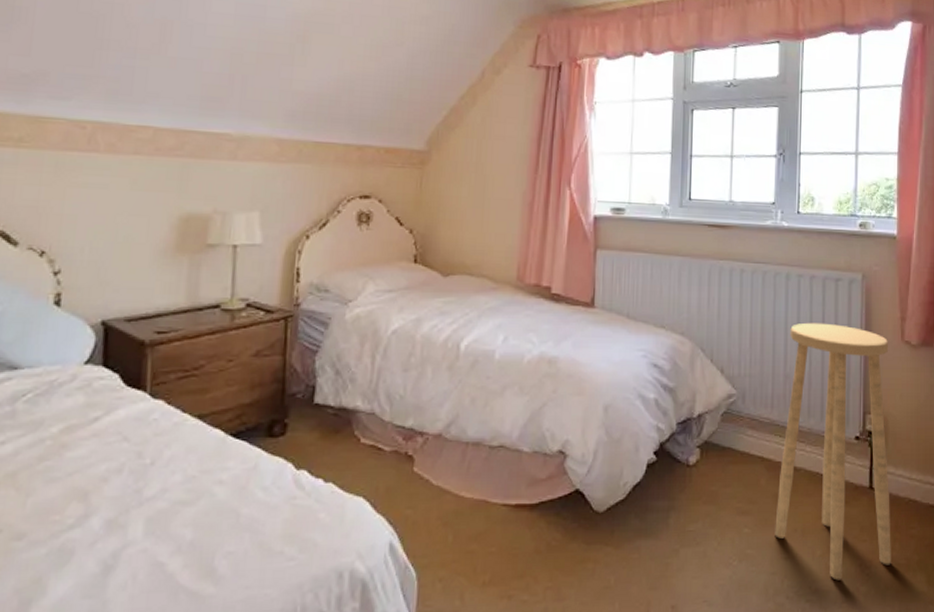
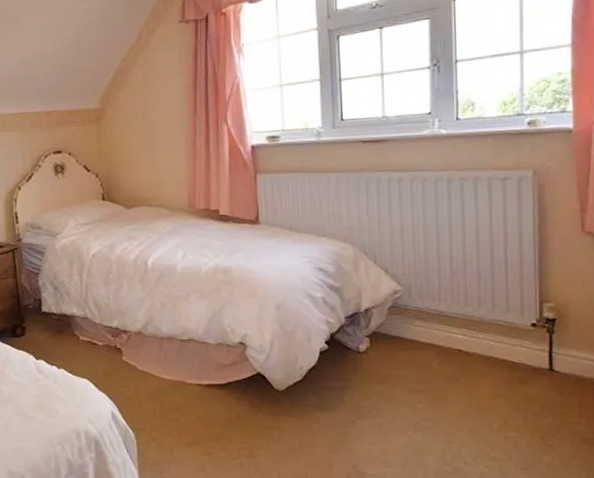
stool: present [775,322,891,581] -> none [449,221,576,450]

